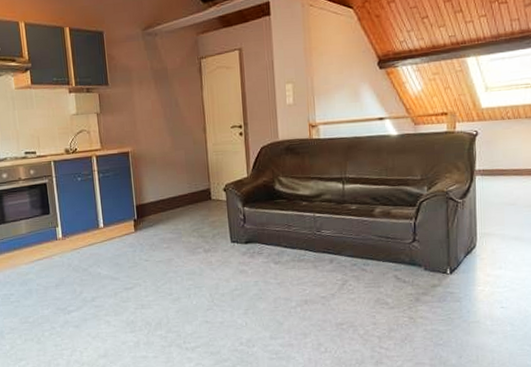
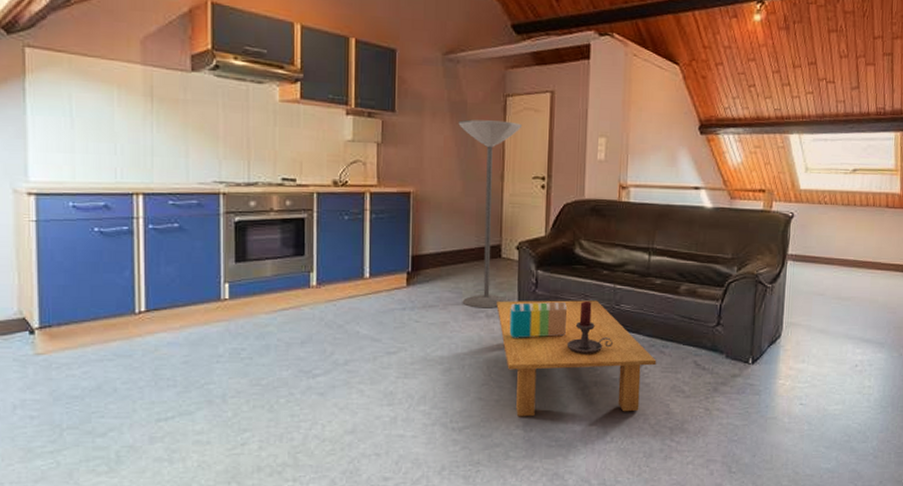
floor lamp: none [162,80,222,245] -> present [458,119,523,309]
coffee table: none [212,229,360,335] -> present [496,300,657,417]
books: none [224,232,275,269] -> present [509,301,567,339]
candle holder: none [276,230,318,277] -> present [566,300,613,354]

